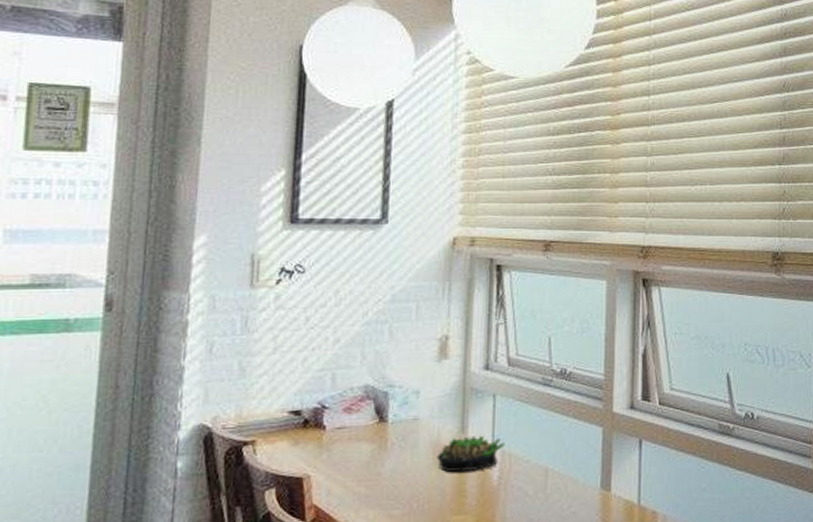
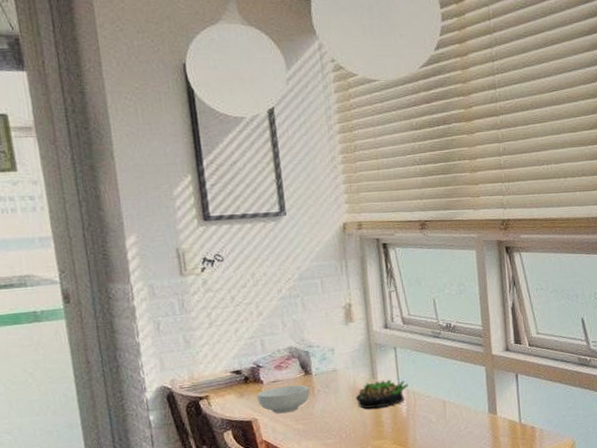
cereal bowl: none [315,434,381,471] -> present [257,385,310,414]

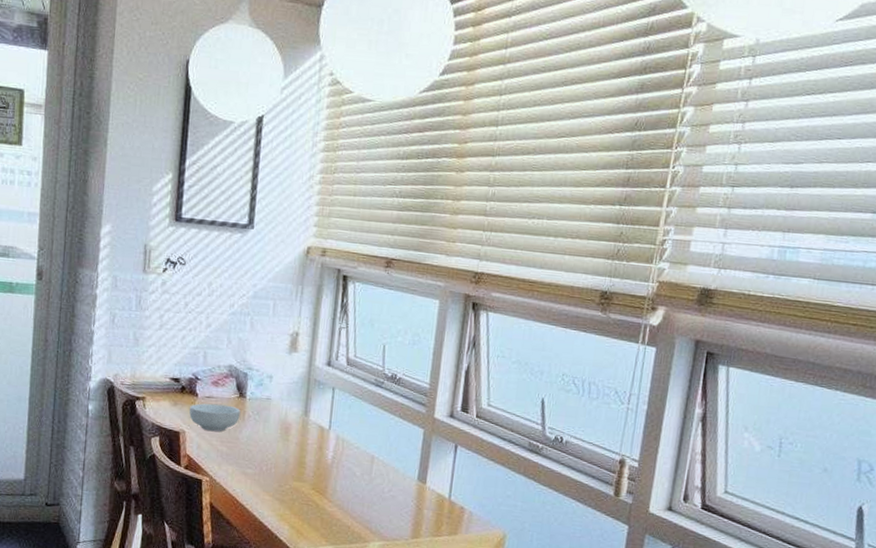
succulent plant: present [355,379,409,409] -> none [283,419,340,449]

